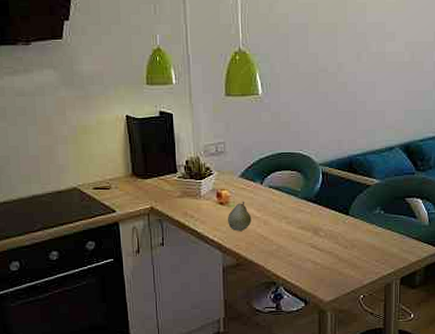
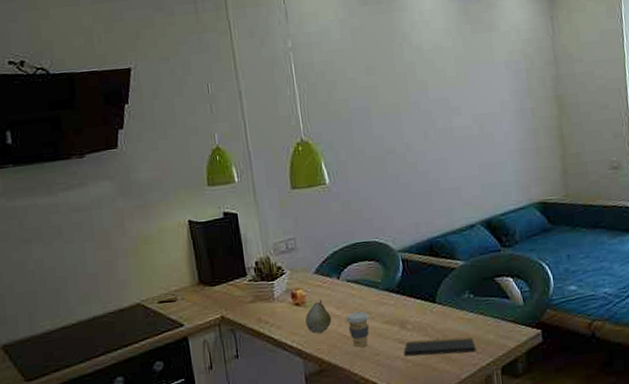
coffee cup: none [265,216,287,247] -> present [346,311,370,348]
notepad: none [314,246,381,269] -> present [403,337,479,360]

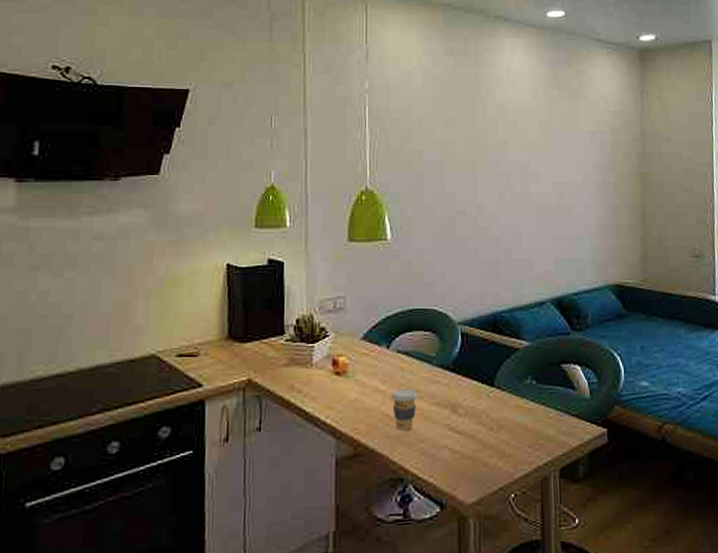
fruit: present [305,300,332,333] -> none [345,371,375,409]
notepad: present [403,337,479,360] -> none [452,428,535,458]

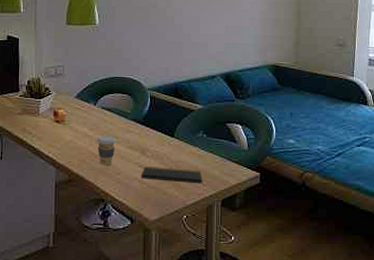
notepad: none [452,428,535,458] -> present [141,166,203,191]

